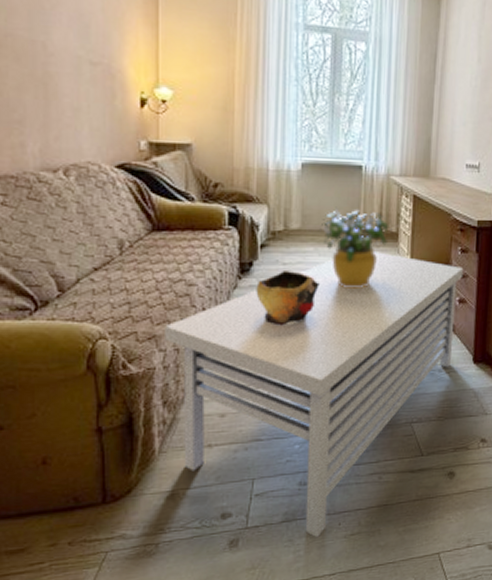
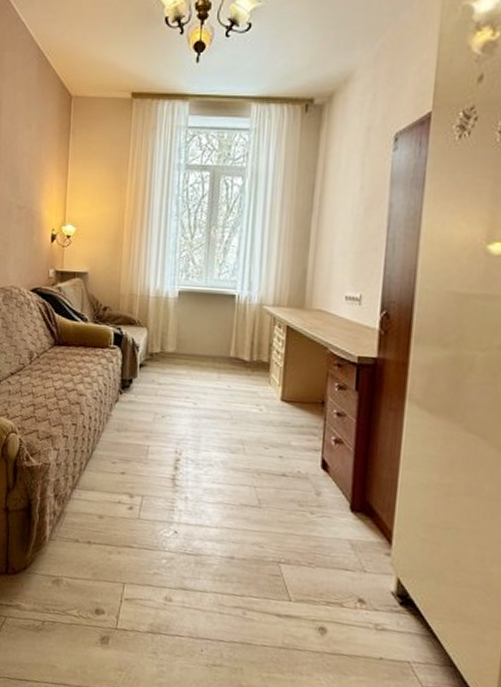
coffee table: present [165,252,464,537] -> none [59,380,341,657]
decorative bowl: present [256,269,320,326] -> none [134,389,191,442]
potted flower: present [320,206,392,289] -> none [193,333,264,415]

